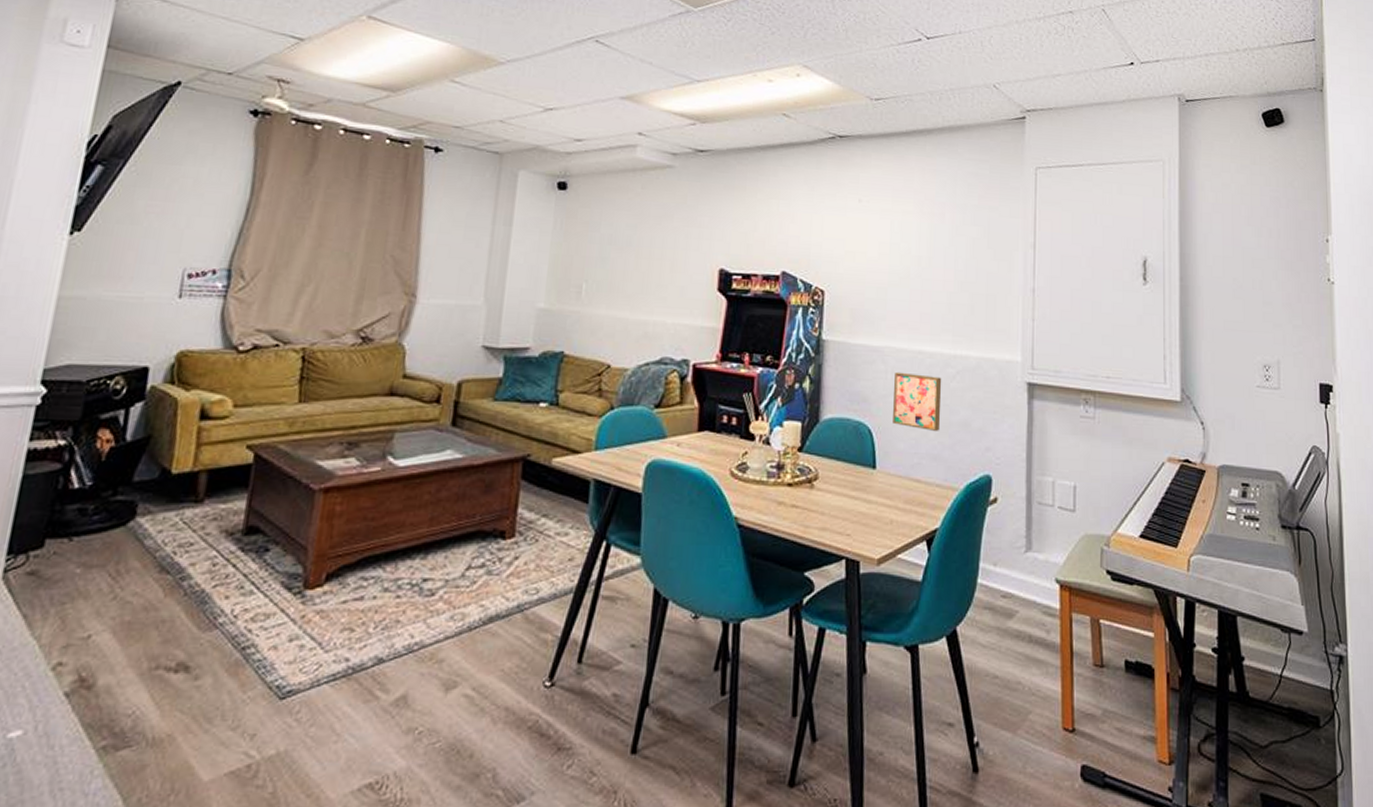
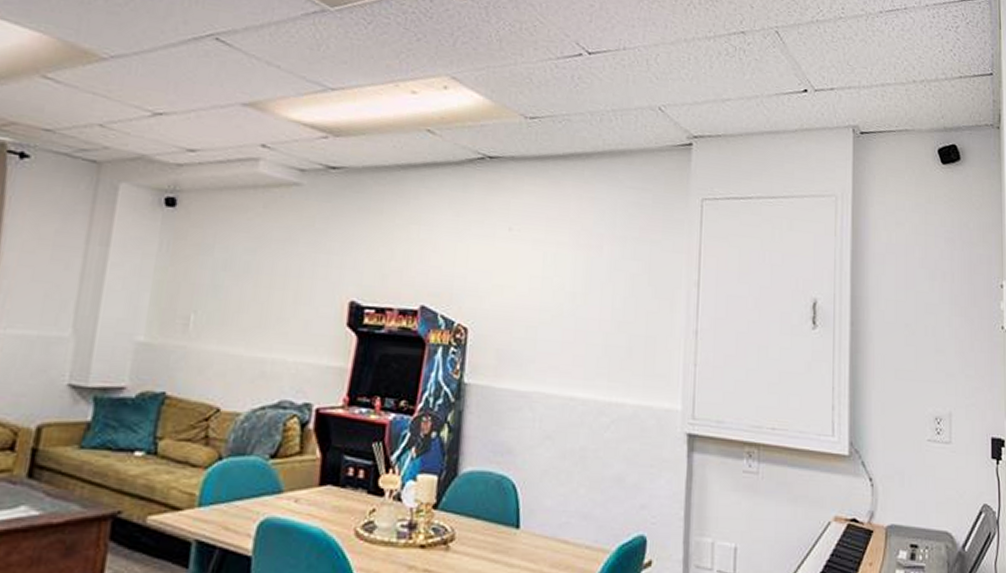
wall art: present [893,371,942,431] -> none [540,420,595,486]

